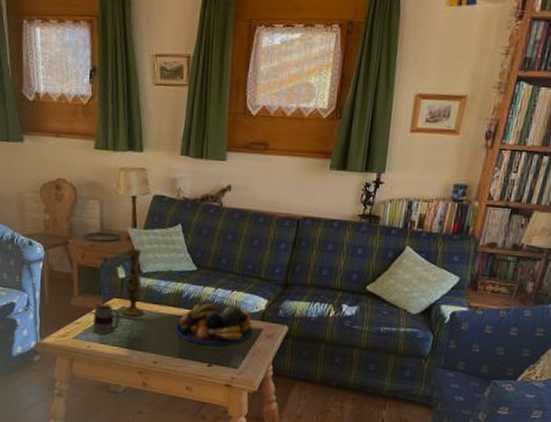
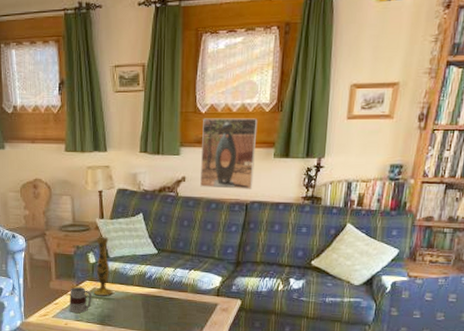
fruit bowl: present [175,303,253,346] -> none [140,282,209,319]
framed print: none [246,121,314,203] -> present [199,118,258,189]

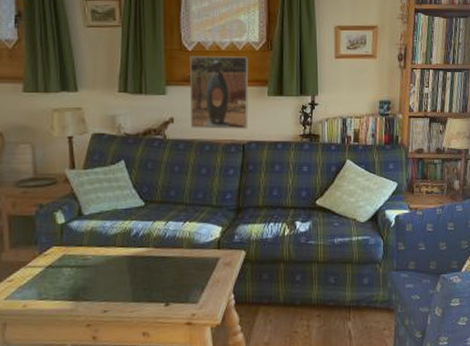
mug: present [69,287,92,313] -> none [28,255,60,290]
vase: present [93,237,113,296] -> none [62,191,89,264]

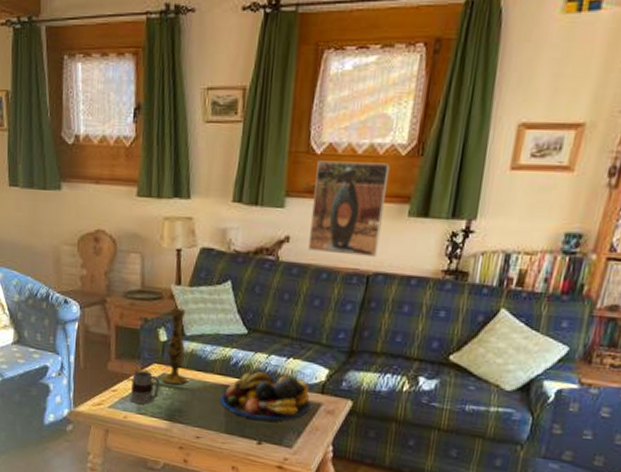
mug: none [28,255,60,290] -> present [129,370,160,404]
vase: none [62,191,89,264] -> present [161,308,188,385]
fruit bowl: none [125,237,210,283] -> present [221,372,311,421]

